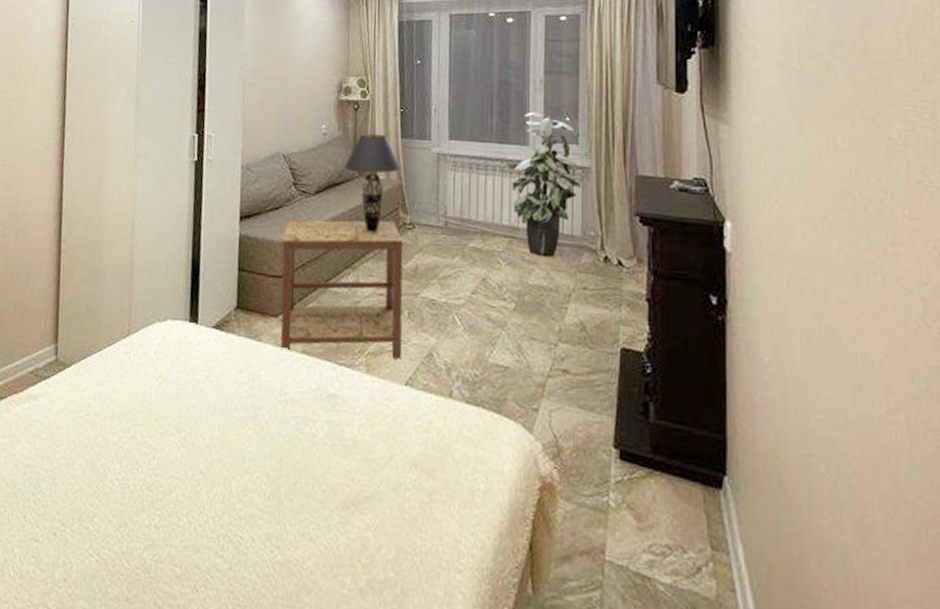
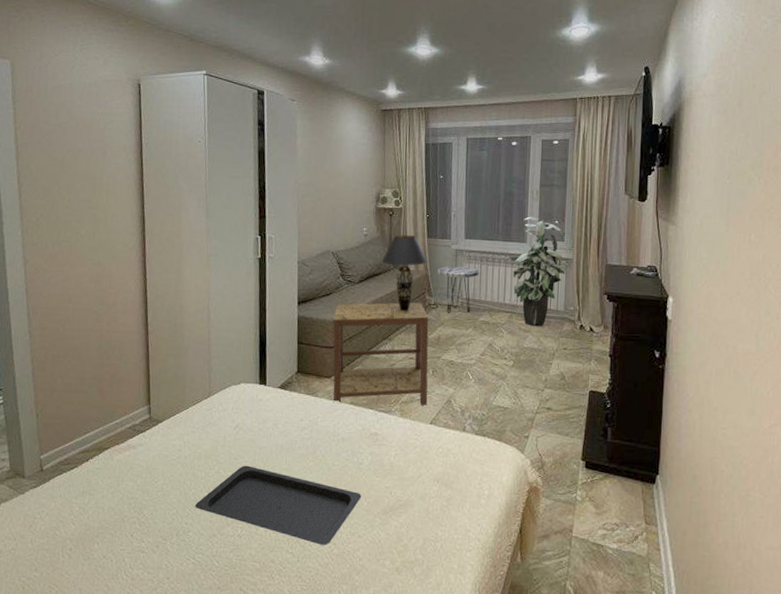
serving tray: none [103,429,315,549] -> present [195,465,362,545]
side table: none [414,174,467,236] -> present [437,266,479,313]

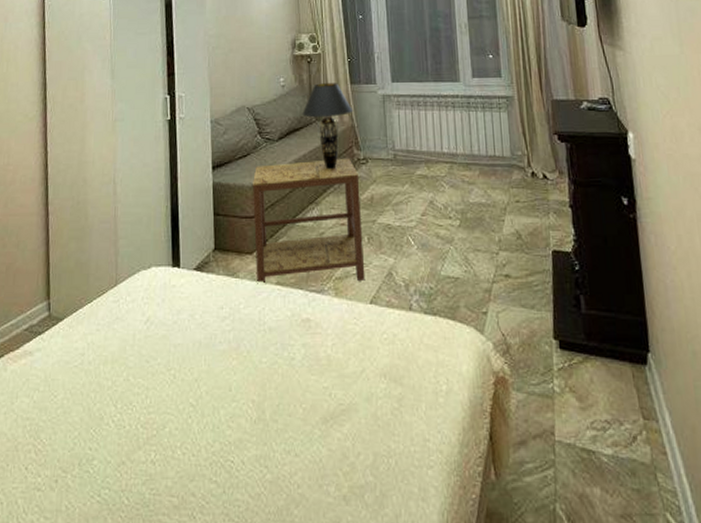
serving tray: present [195,465,362,545] -> none [100,369,296,469]
side table: present [437,266,479,313] -> none [364,113,410,168]
indoor plant: present [508,216,566,327] -> none [441,52,508,178]

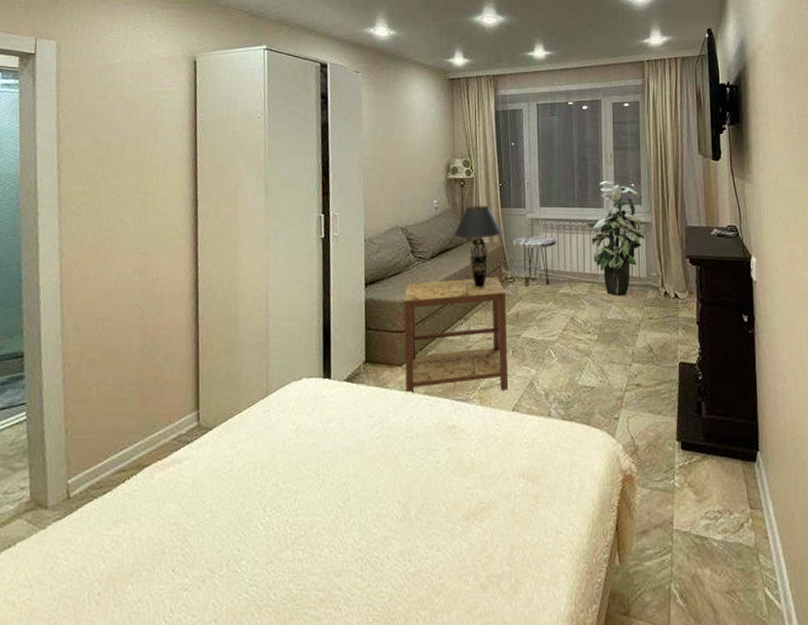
side table: none [364,113,410,168] -> present [513,236,556,287]
indoor plant: none [441,52,508,178] -> present [585,180,645,296]

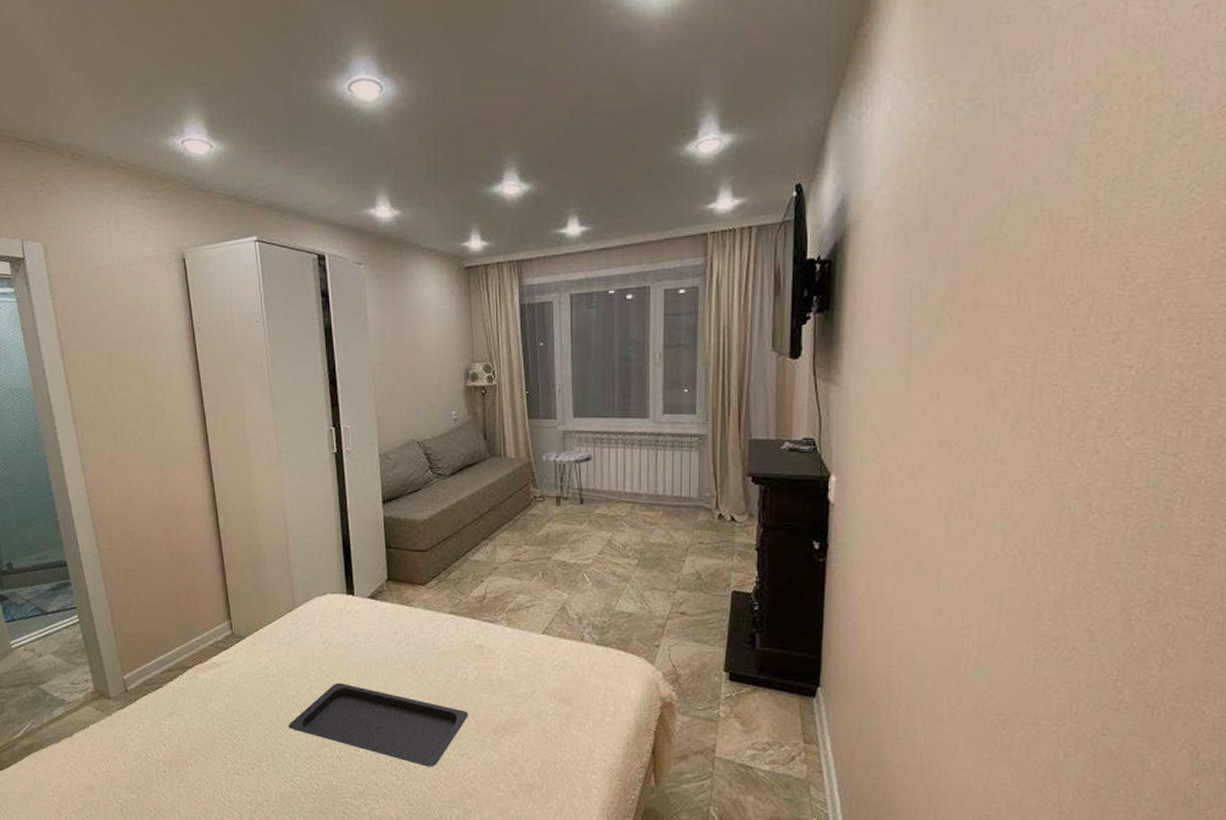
serving tray: none [249,474,440,564] -> present [288,682,469,767]
side table: present [404,276,509,395] -> none [425,495,538,614]
table lamp: present [454,206,503,288] -> none [475,417,531,507]
indoor plant: present [585,180,645,296] -> none [627,386,699,518]

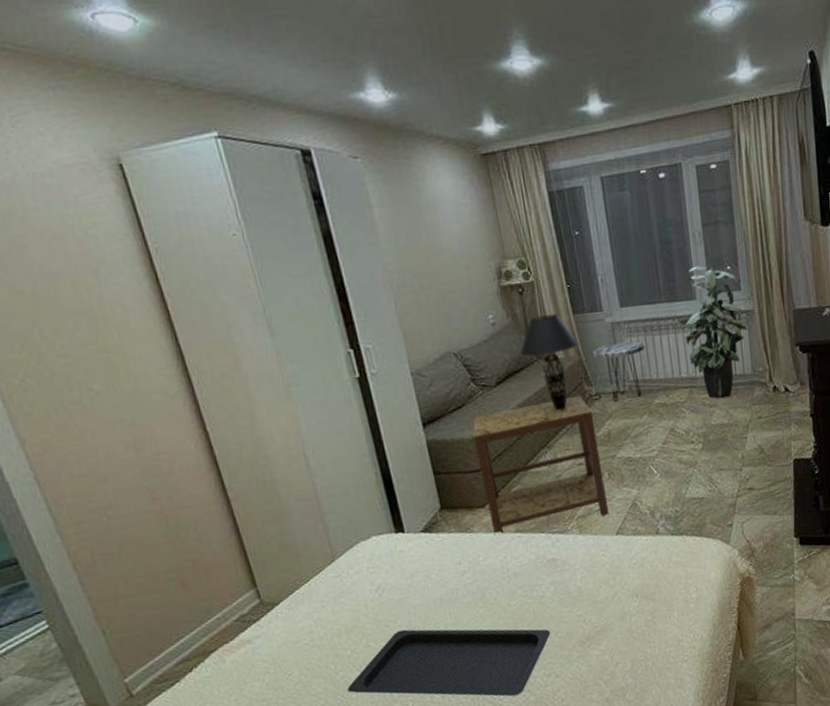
side table: none [425,495,538,614] -> present [473,395,609,535]
table lamp: none [475,417,531,507] -> present [520,314,580,411]
indoor plant: none [627,386,699,518] -> present [676,265,748,399]

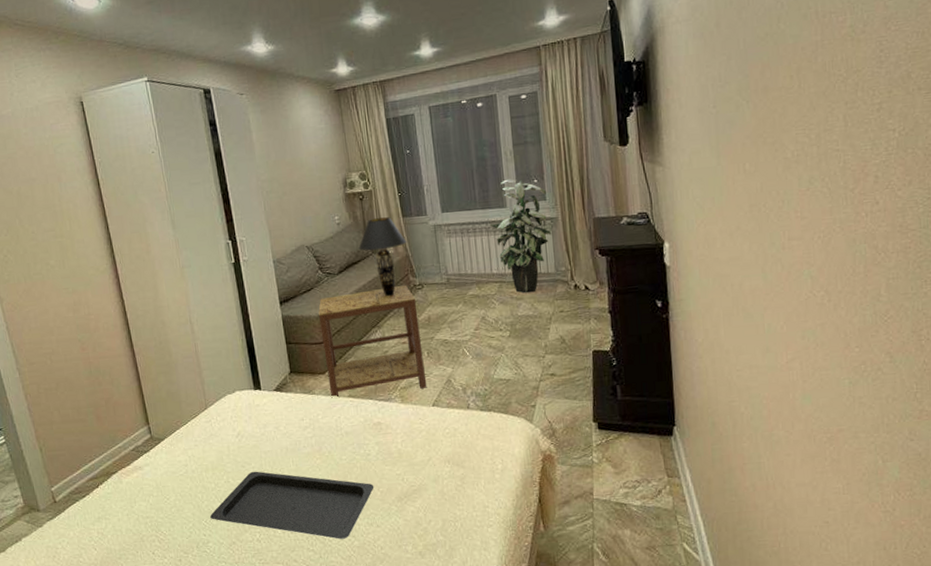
side table: present [593,341,645,402] -> none [418,241,461,292]

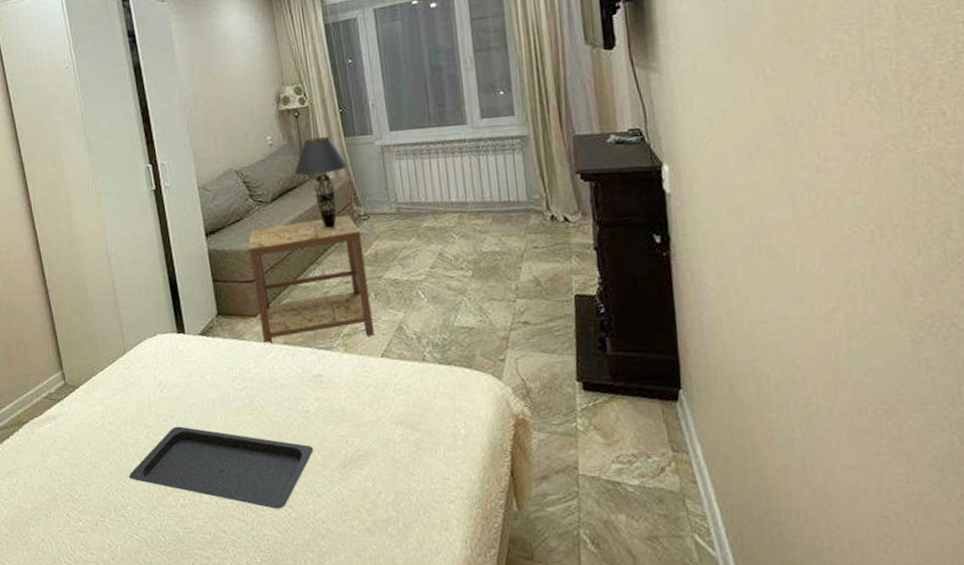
indoor plant: present [489,179,552,293] -> none [446,90,523,226]

